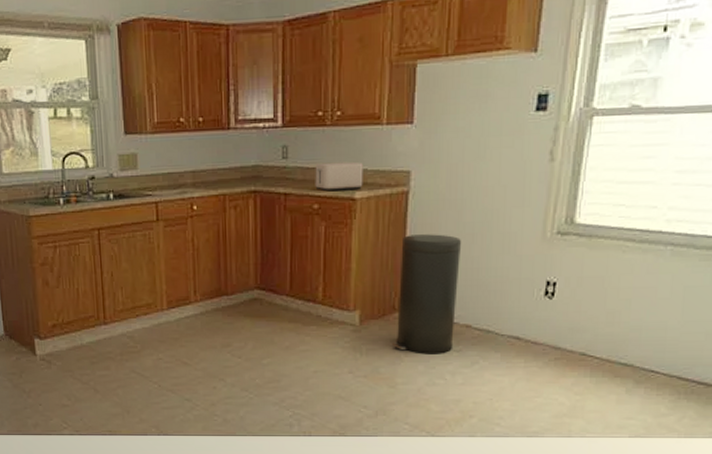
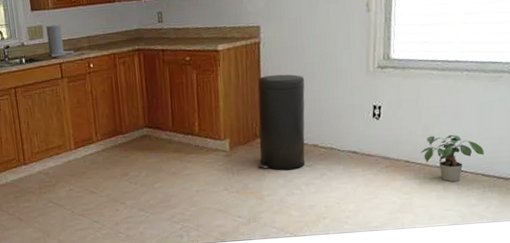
paper towel: none [142,153,175,195] -> present [46,24,75,58]
toaster: present [315,161,363,192] -> none [185,21,224,47]
potted plant: none [601,324,683,384] -> present [420,135,484,182]

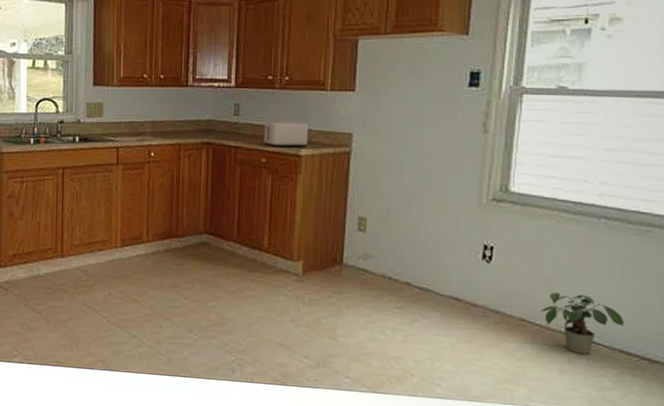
paper towel: present [46,24,75,58] -> none [105,103,135,140]
toaster: none [185,21,224,47] -> present [263,121,309,148]
pedal bin: present [256,74,305,171] -> none [333,192,401,310]

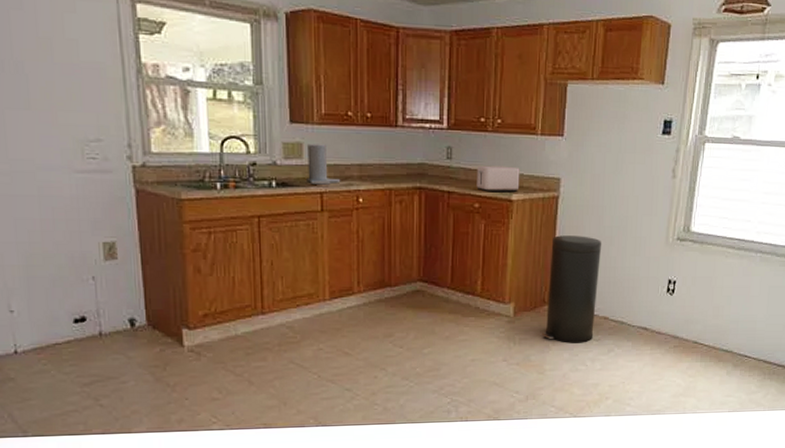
paper towel: none [105,103,135,140] -> present [307,144,341,185]
pedal bin: none [333,192,401,310] -> present [541,235,602,343]
potted plant: present [540,292,624,355] -> none [709,317,768,367]

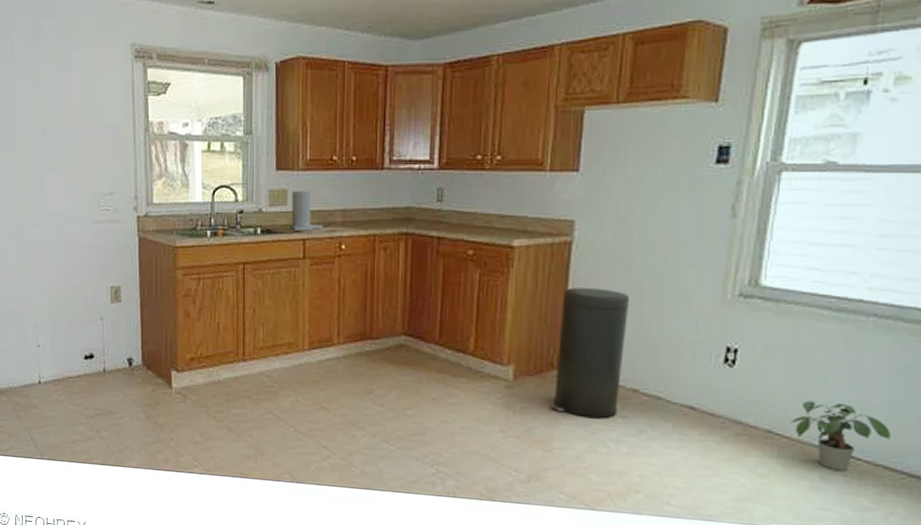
toaster: present [476,165,520,193] -> none [470,208,523,238]
potted plant: none [709,317,768,367] -> present [790,401,890,472]

